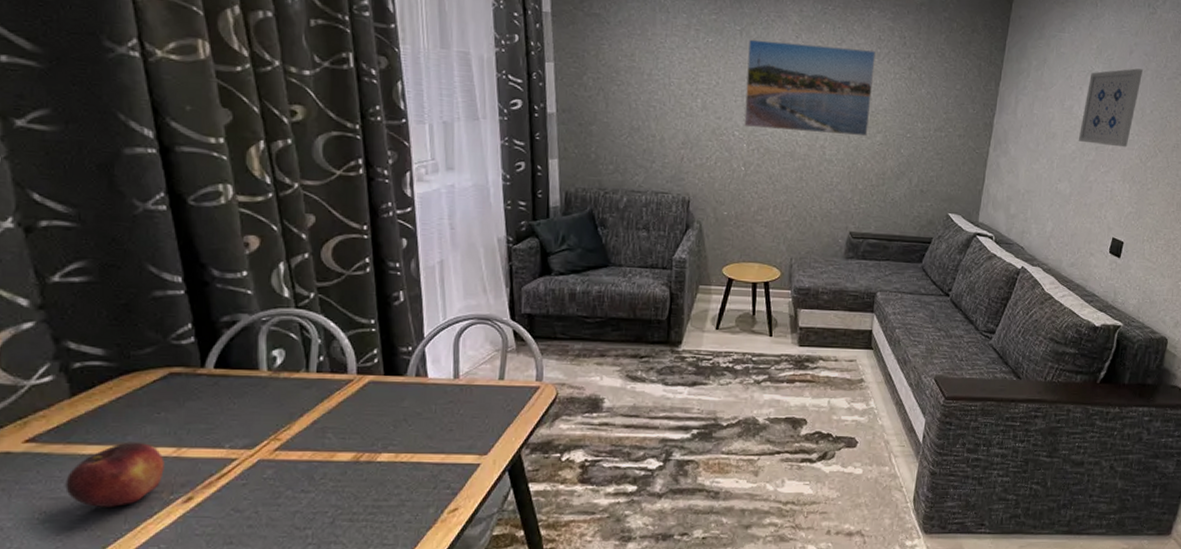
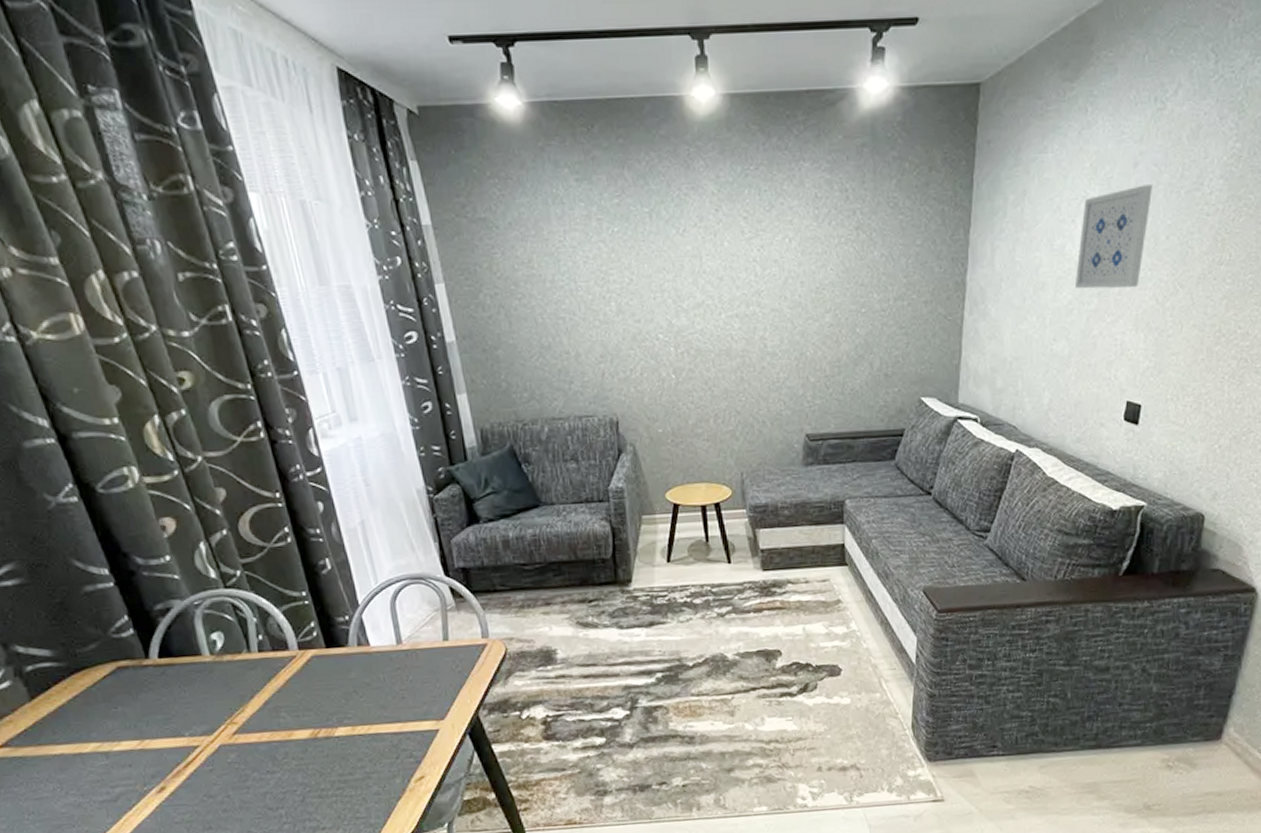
fruit: present [65,442,165,507] -> none [44,738,133,804]
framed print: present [744,39,876,137] -> none [661,213,814,328]

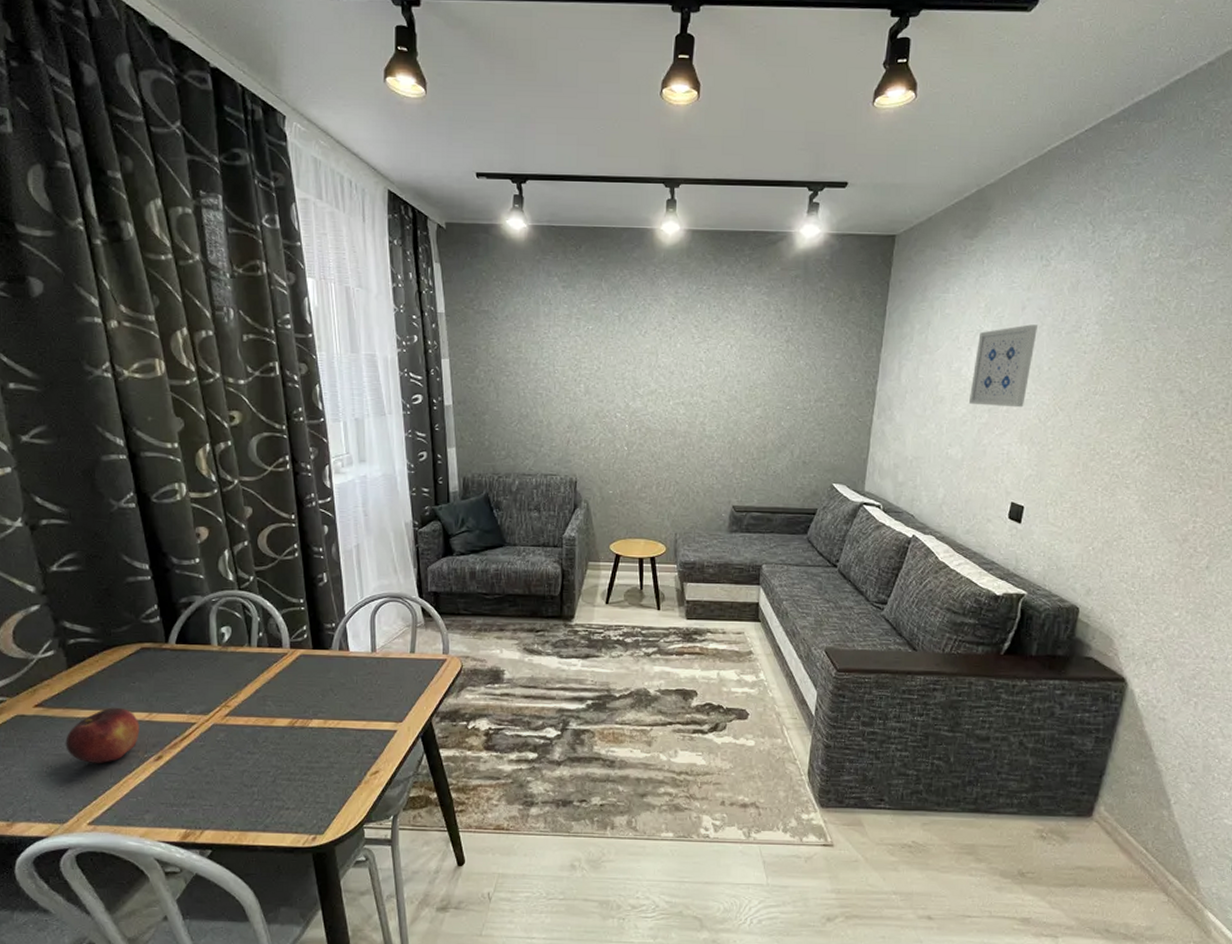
fruit: none [44,738,133,804] -> present [66,707,139,763]

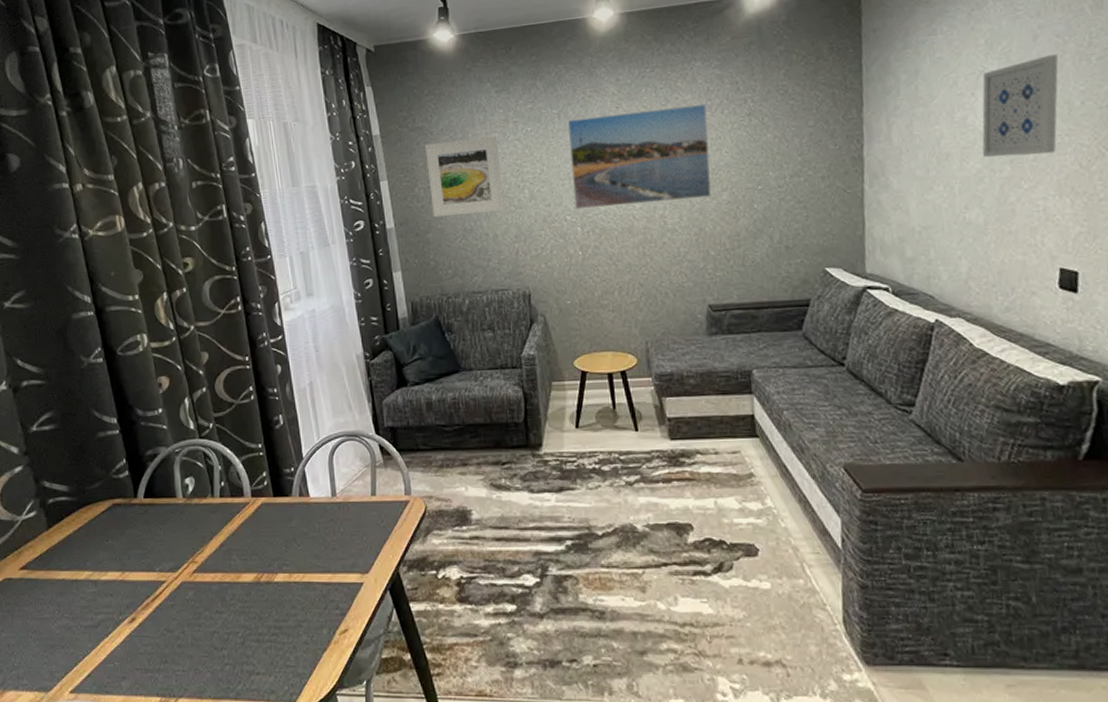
fruit: present [66,707,139,763] -> none [48,567,114,627]
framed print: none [488,328,561,402] -> present [424,136,505,218]
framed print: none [625,323,752,411] -> present [568,104,712,210]

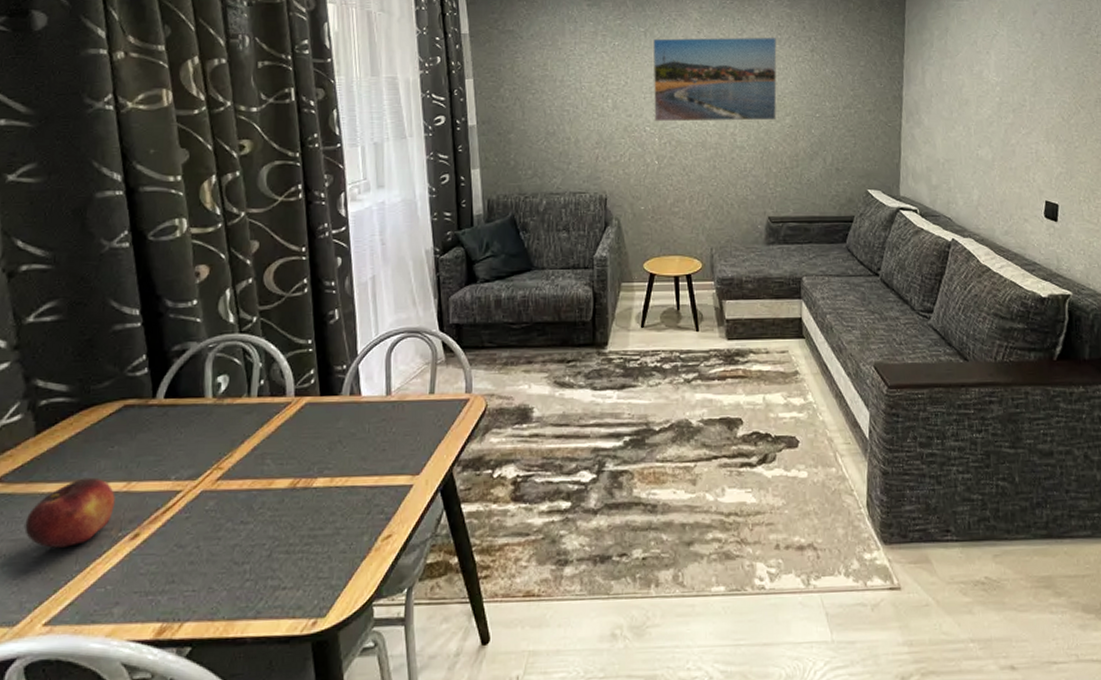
fruit: none [48,567,114,627] -> present [24,477,115,548]
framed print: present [424,136,505,218] -> none [513,47,588,119]
wall art: present [982,54,1059,157] -> none [992,28,1050,107]

